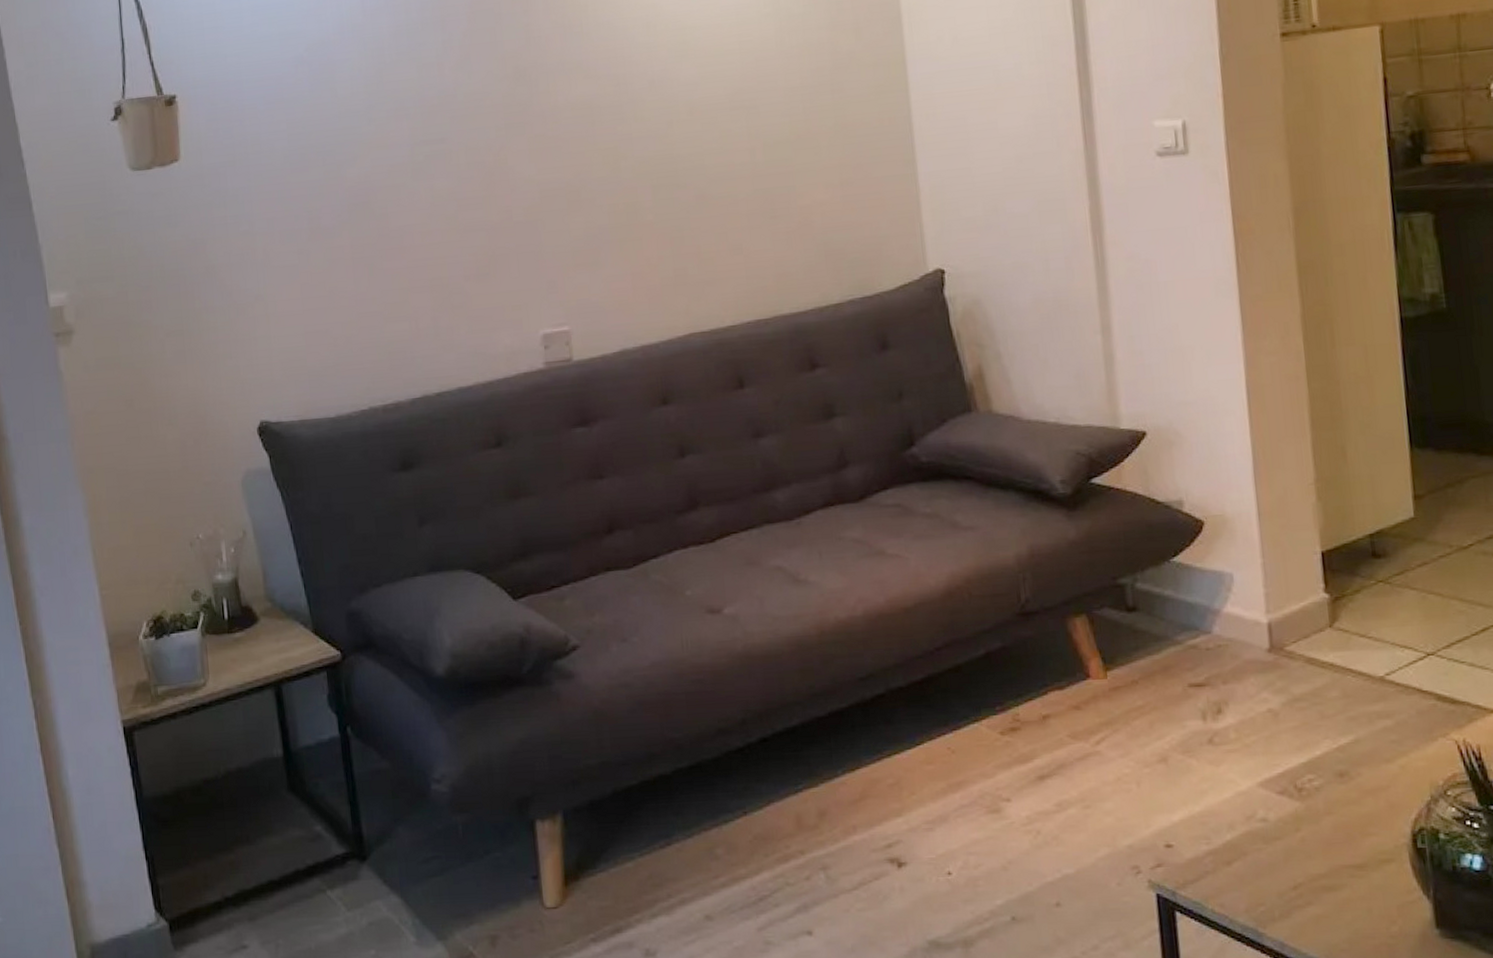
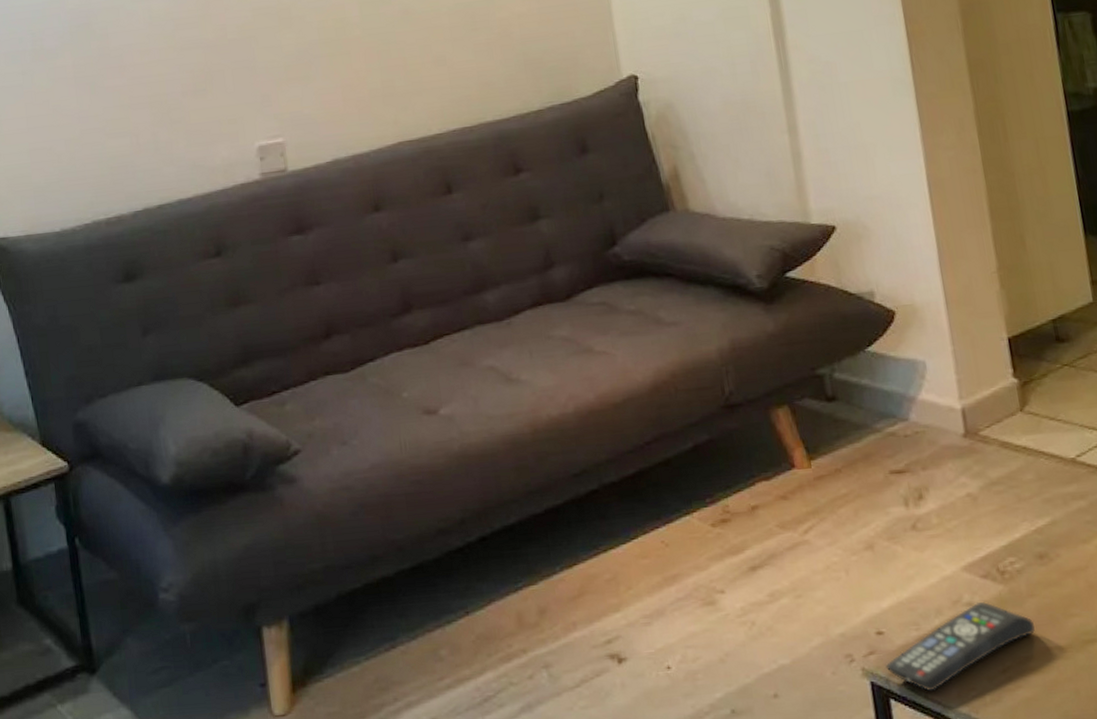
remote control: none [1172,817,1330,906] -> present [885,601,1035,692]

